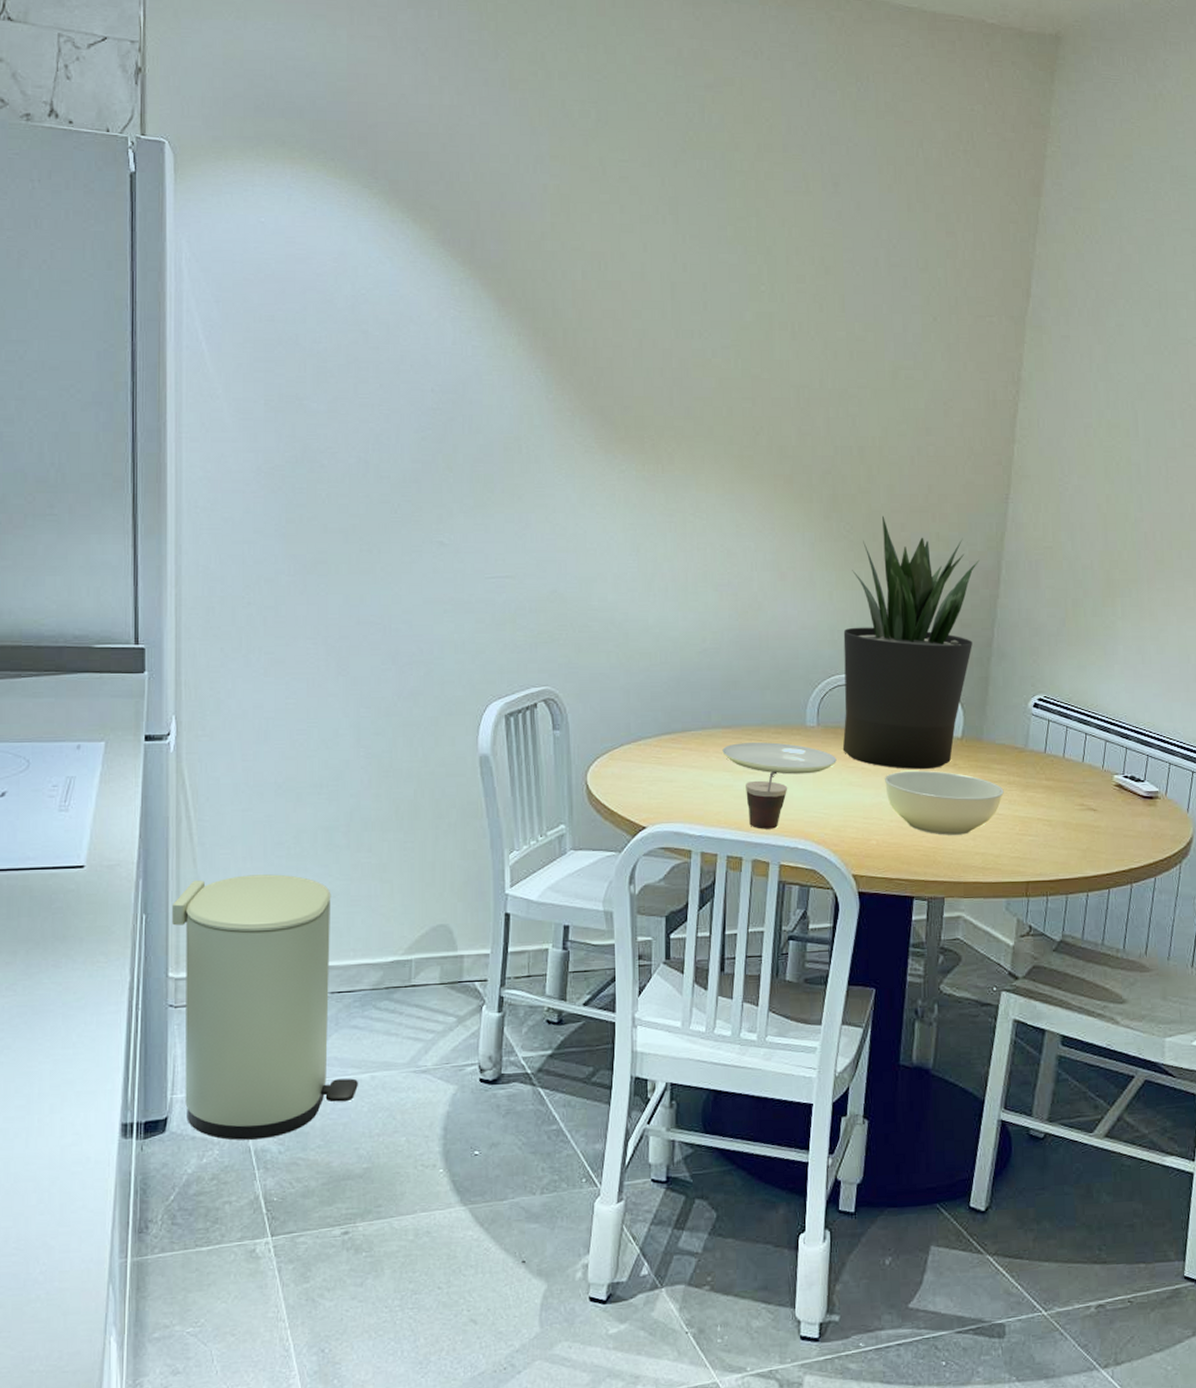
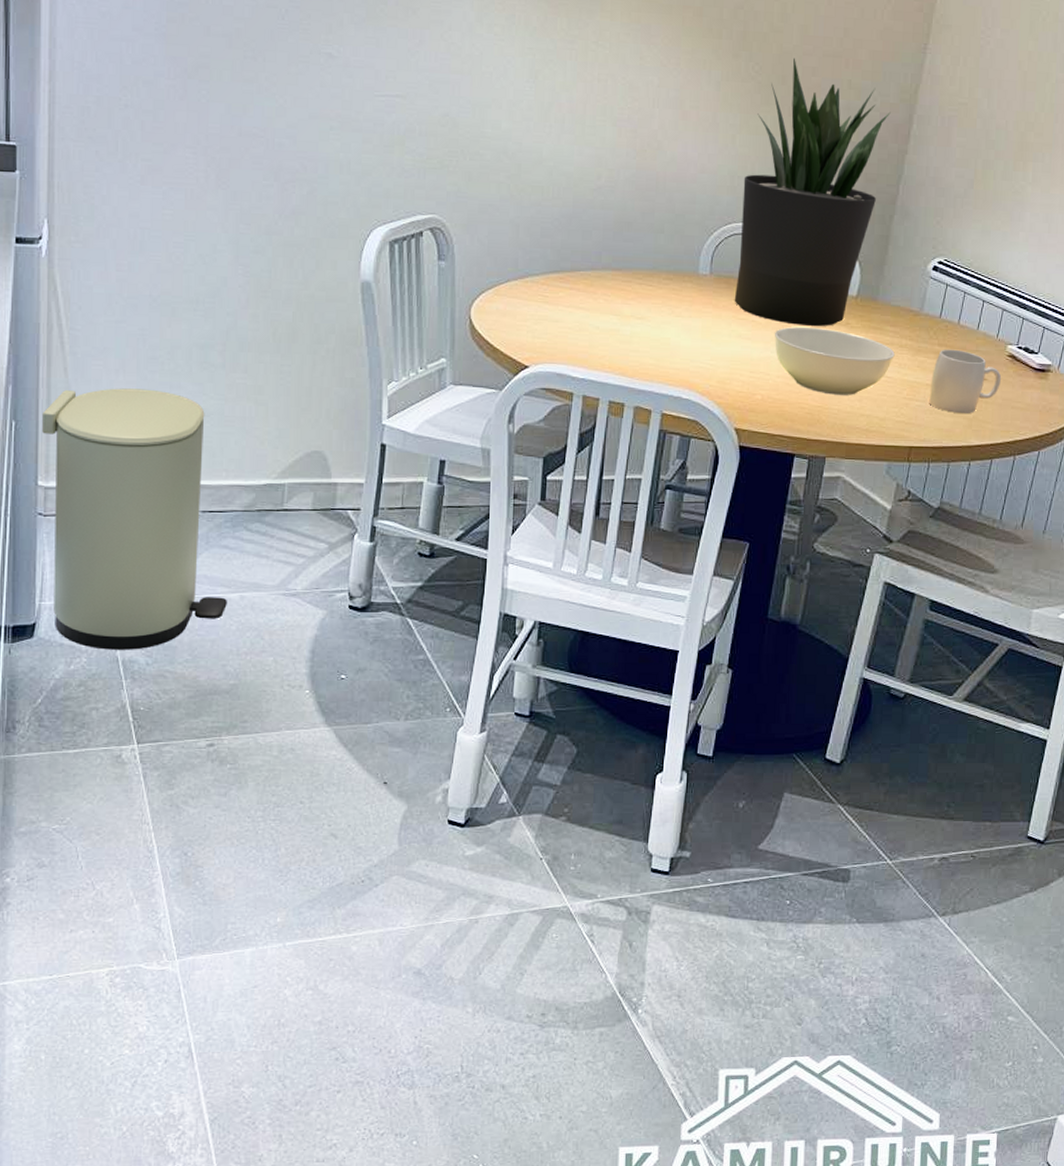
plate: present [722,742,837,774] -> none [611,286,727,323]
cup: present [746,771,788,829] -> none [632,318,676,377]
mug: none [1041,782,1111,846] -> present [929,349,1002,414]

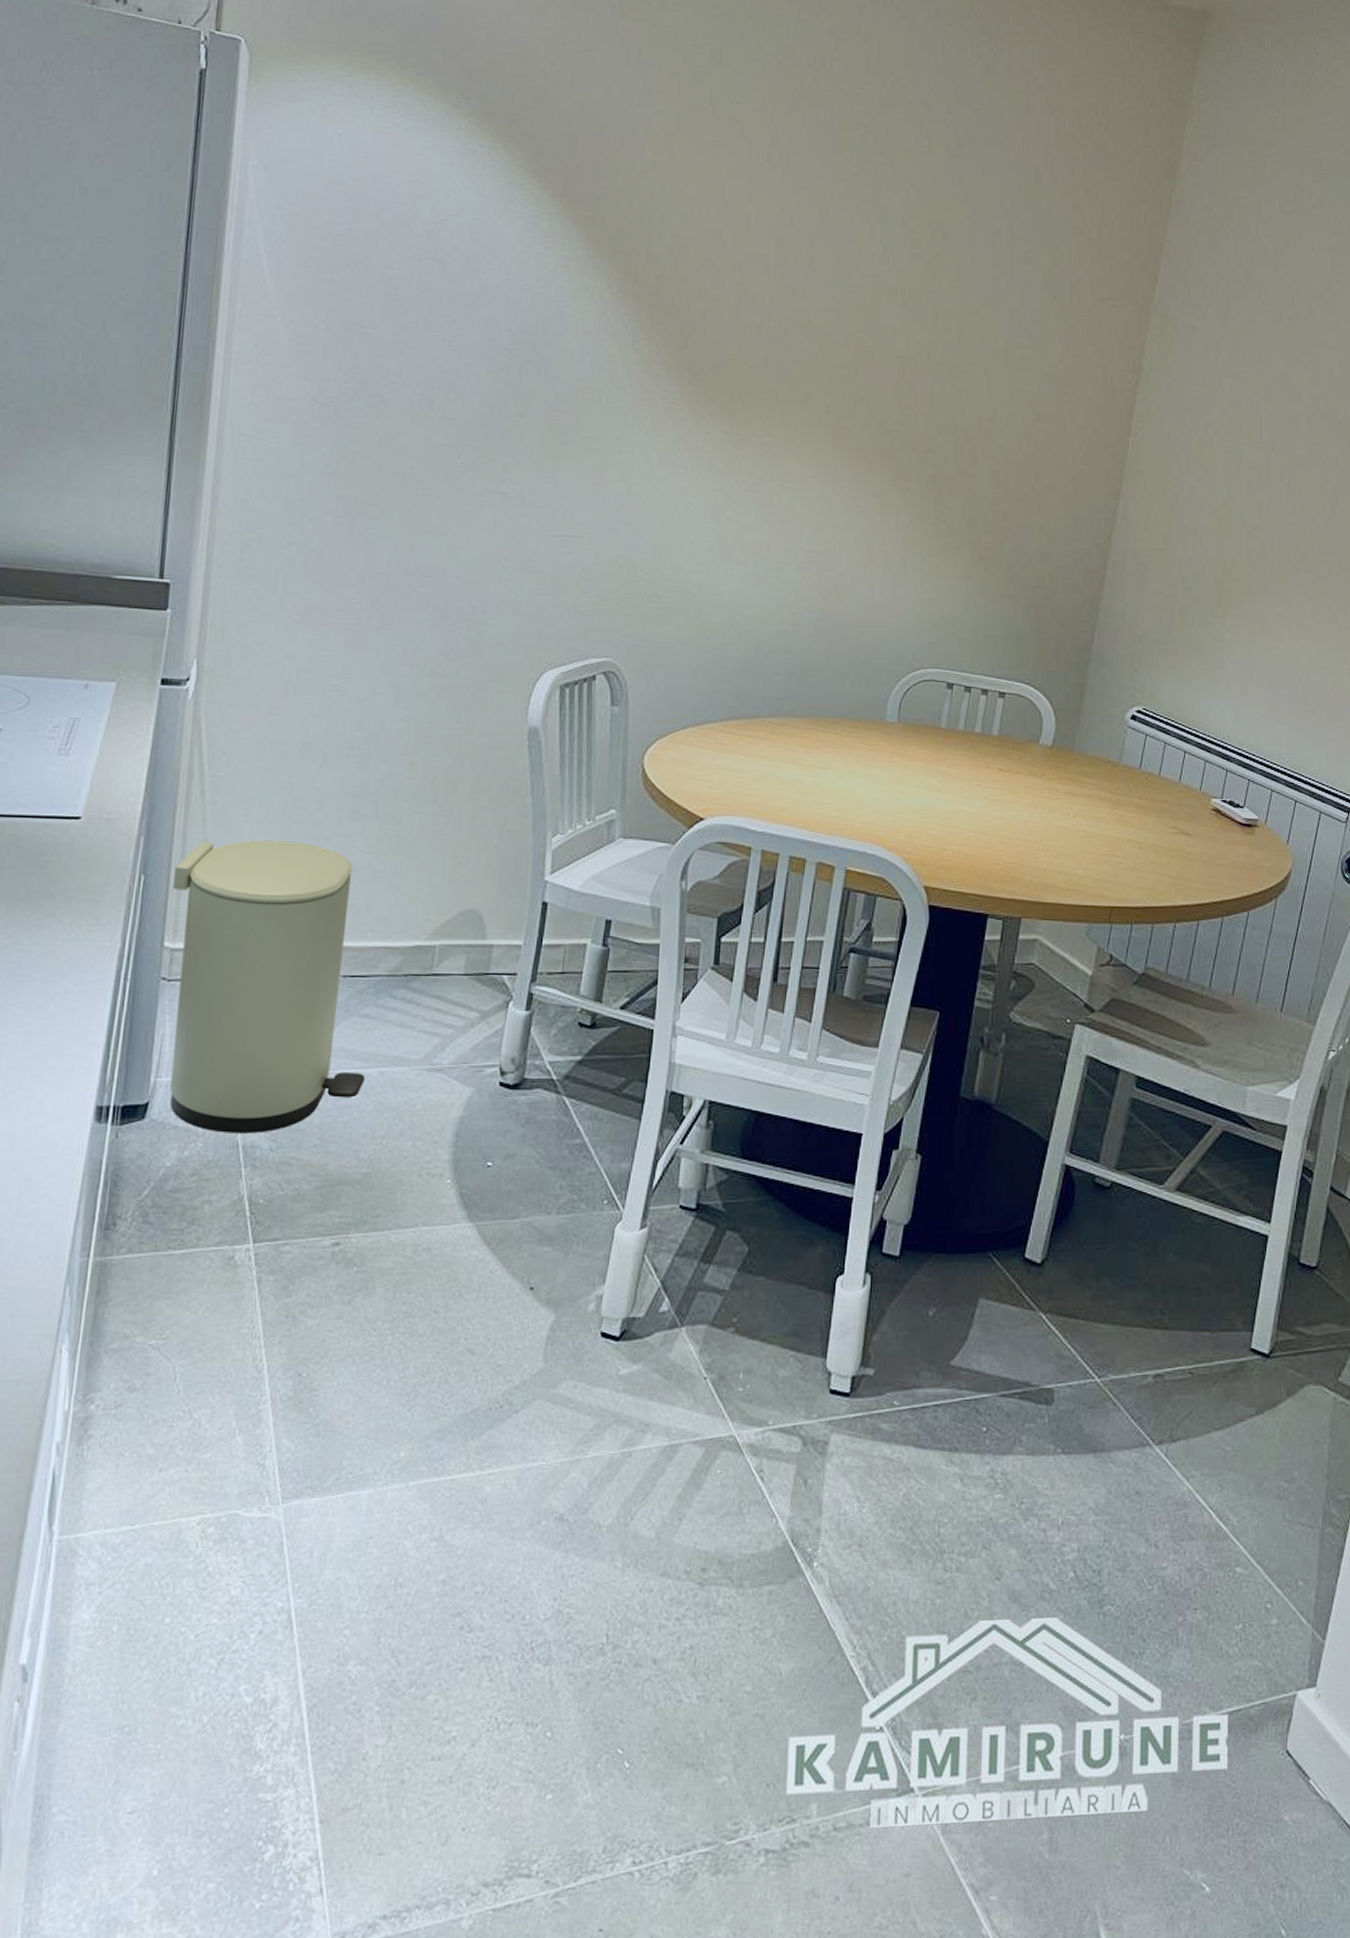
planter: present [734,57,891,326] -> none [923,502,1084,778]
bowl: present [775,326,895,395] -> none [966,777,1093,851]
mug: present [929,349,1002,414] -> none [1130,802,1206,872]

